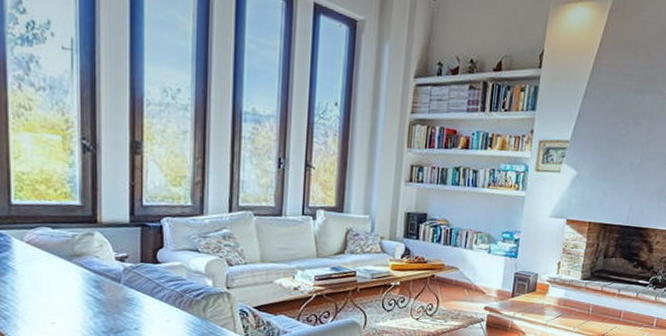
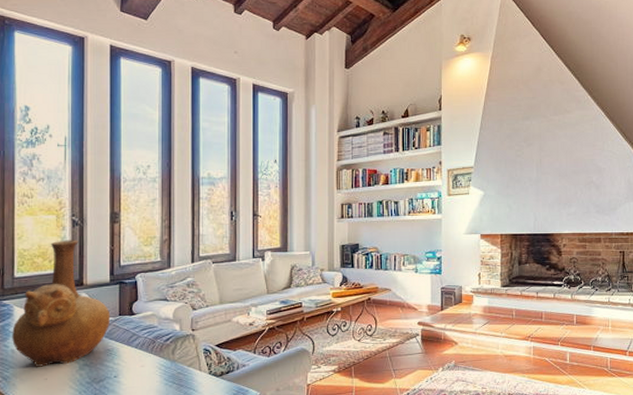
vase: none [11,167,131,310] -> present [12,240,111,367]

